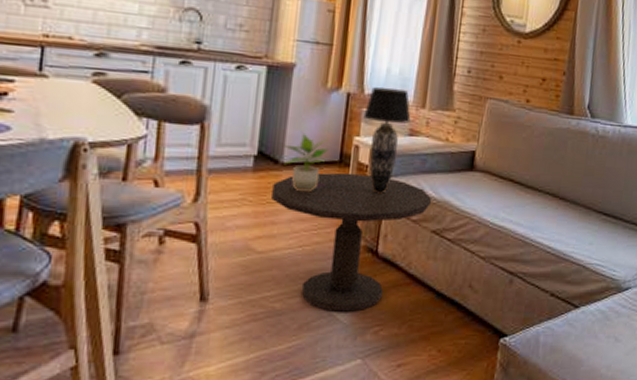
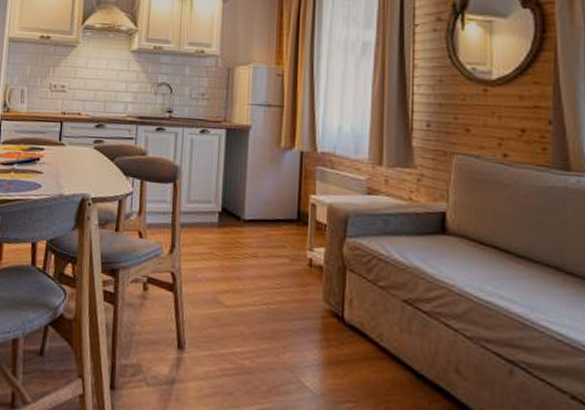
side table: present [271,172,431,312] -> none [236,230,398,382]
potted plant: present [282,134,329,193] -> none [243,192,286,250]
table lamp: present [363,87,411,194] -> none [318,145,368,255]

